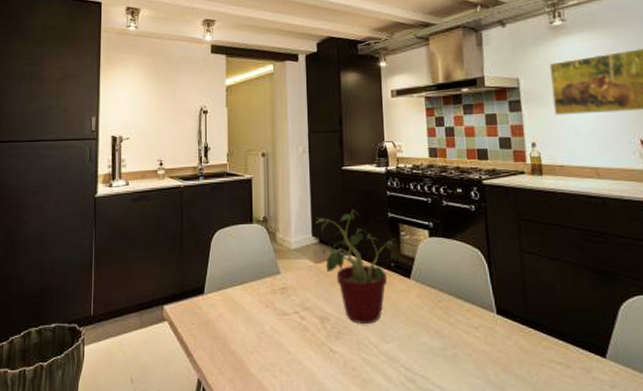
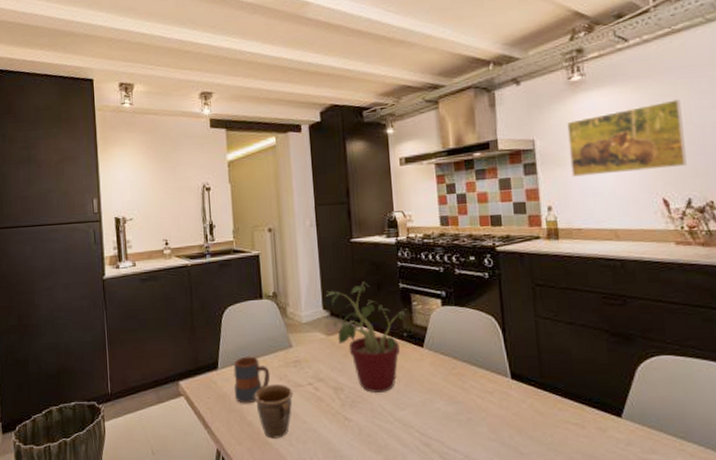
mug: none [219,281,257,332] -> present [233,356,271,404]
mug: none [239,311,279,369] -> present [254,384,294,439]

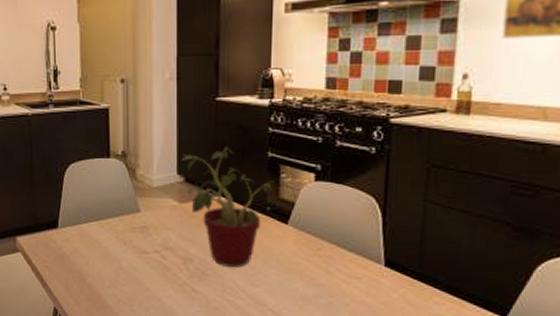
mug: present [233,356,271,404] -> none [74,217,114,266]
mug: present [254,384,294,439] -> none [96,248,138,303]

